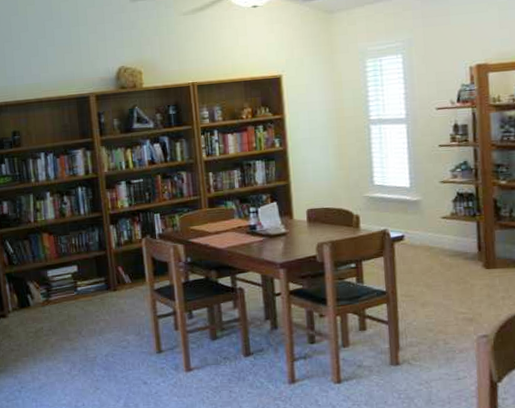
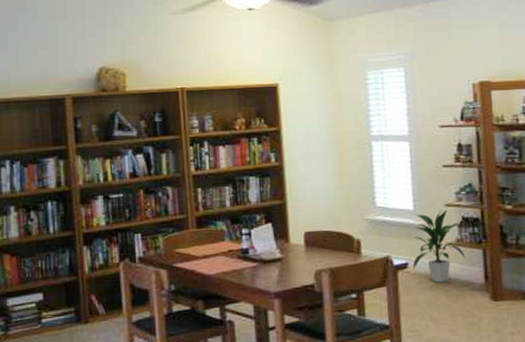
indoor plant: none [409,186,460,253] -> present [413,209,466,283]

